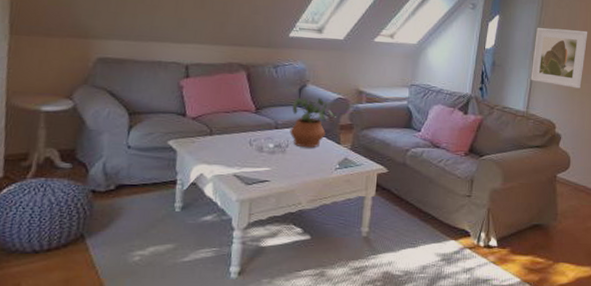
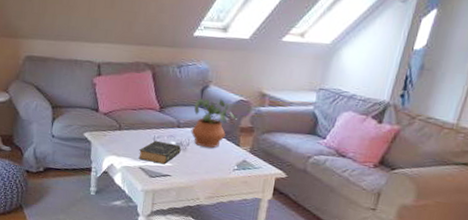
book: none [232,144,280,170] -> present [138,140,181,165]

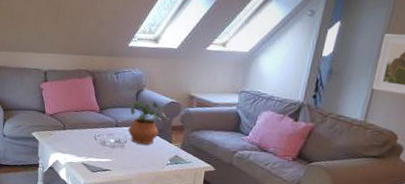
book: present [138,140,181,165] -> none [81,138,119,160]

